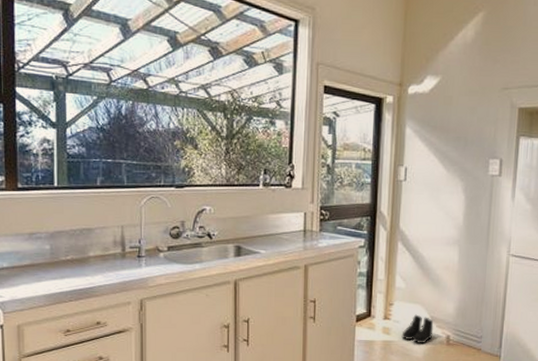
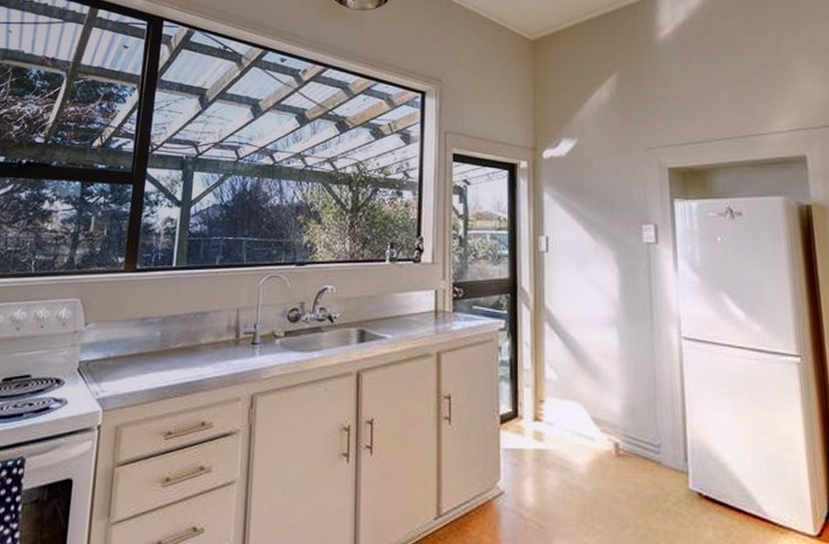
boots: present [401,314,434,344] -> none [557,414,597,455]

